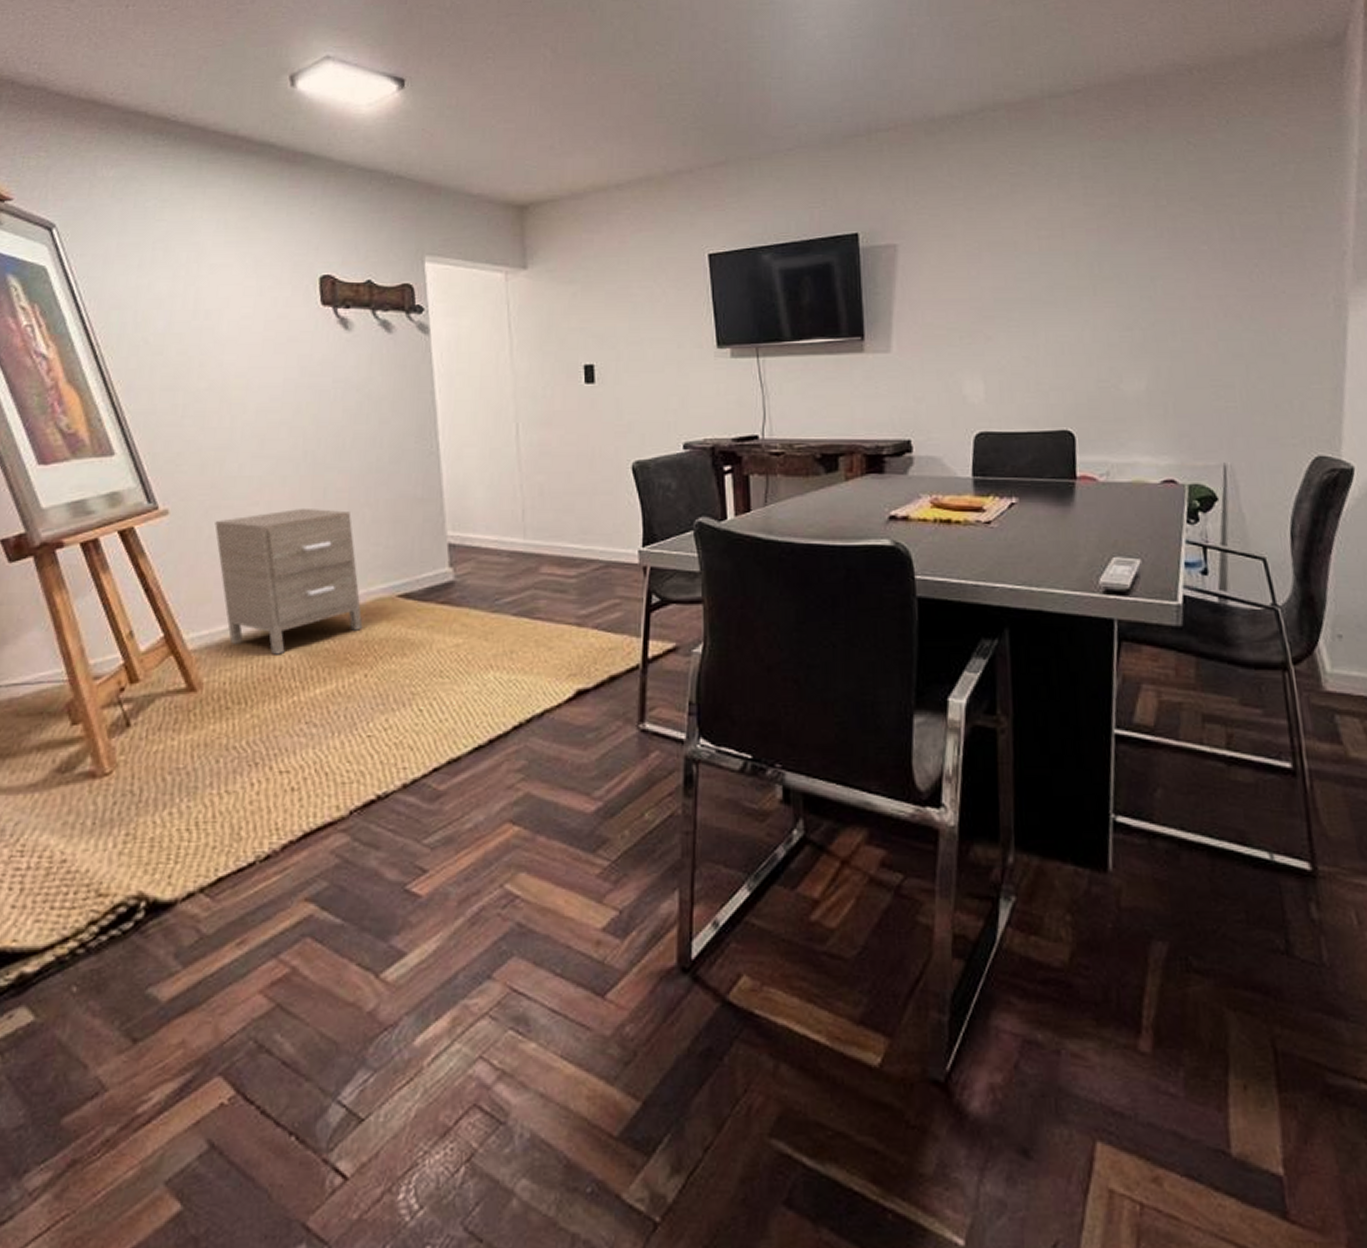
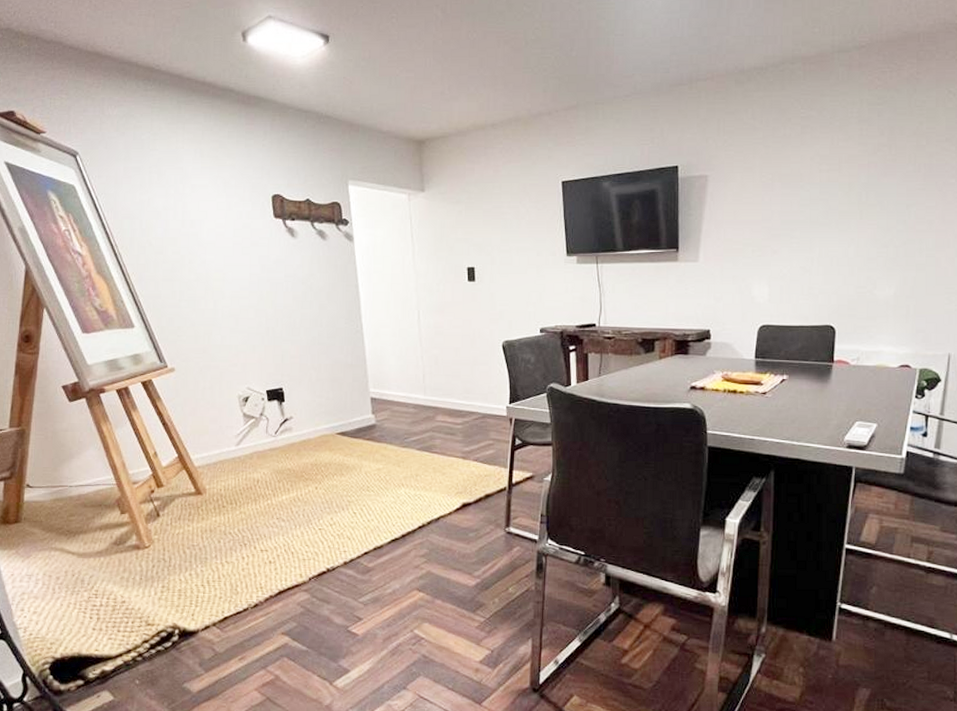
nightstand: present [214,507,363,655] -> none [207,369,313,472]

